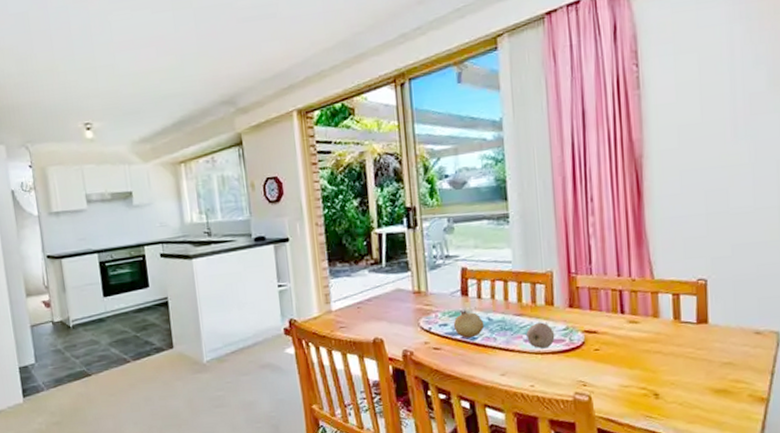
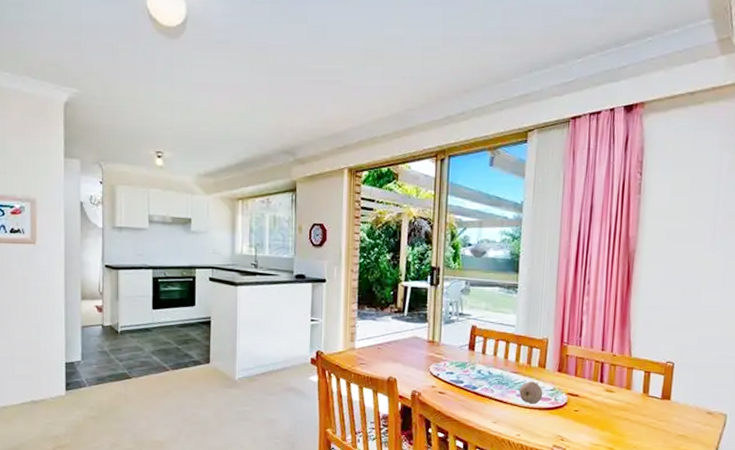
fruit: present [453,310,485,338] -> none [458,363,485,387]

